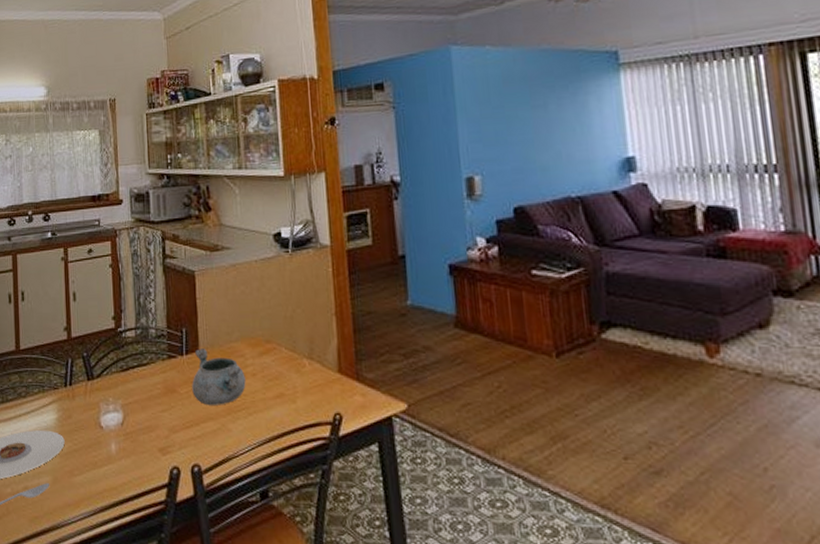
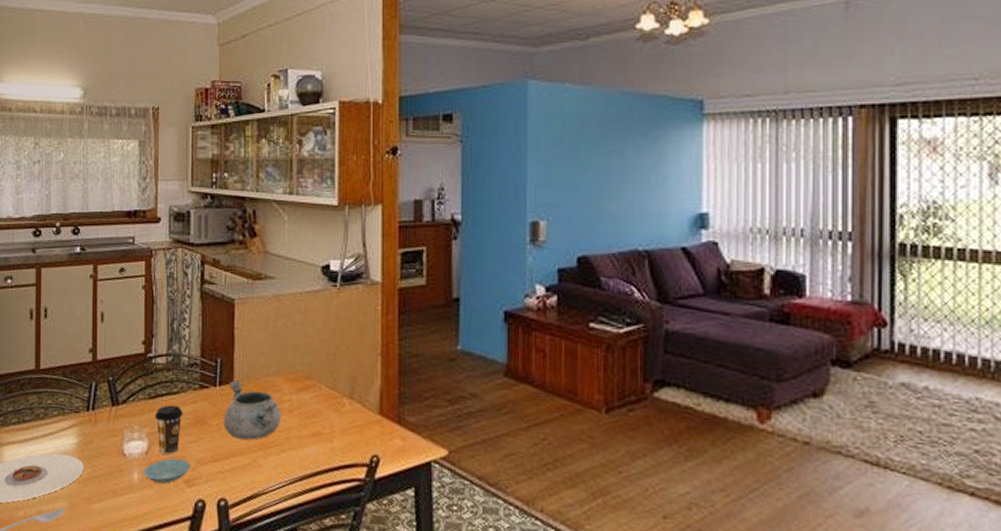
saucer: none [120,428,164,453] -> present [143,459,191,483]
coffee cup: none [128,376,154,424] -> present [155,405,183,455]

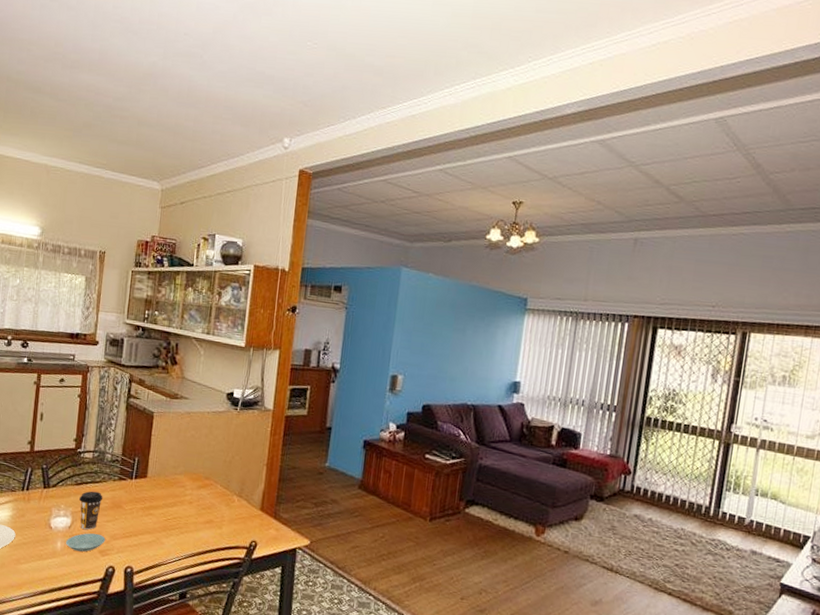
decorative bowl: present [224,380,281,440] -> none [135,476,183,523]

